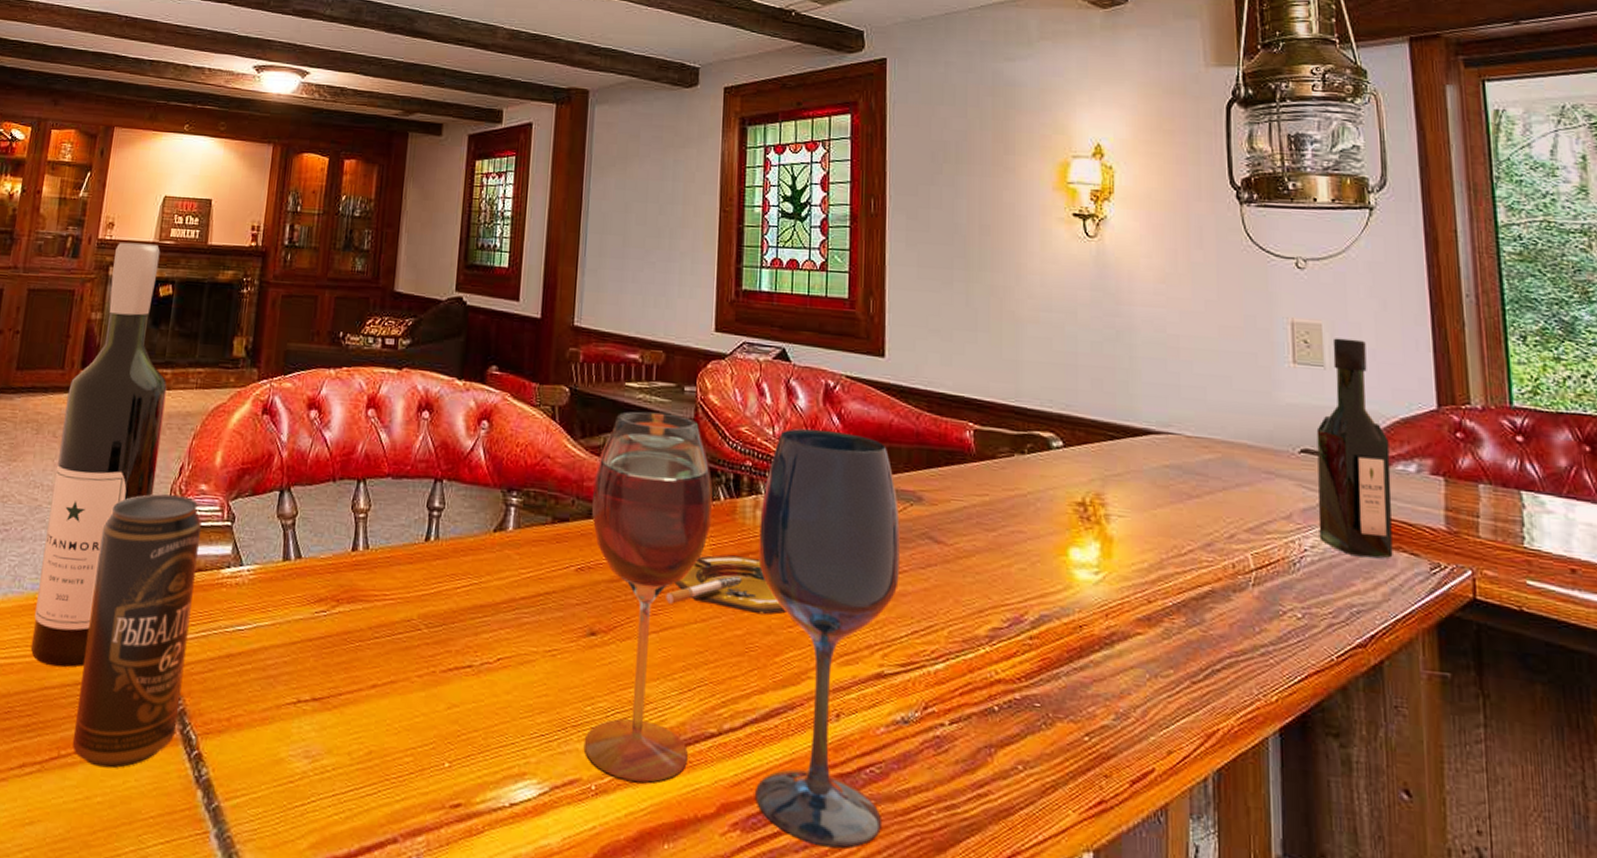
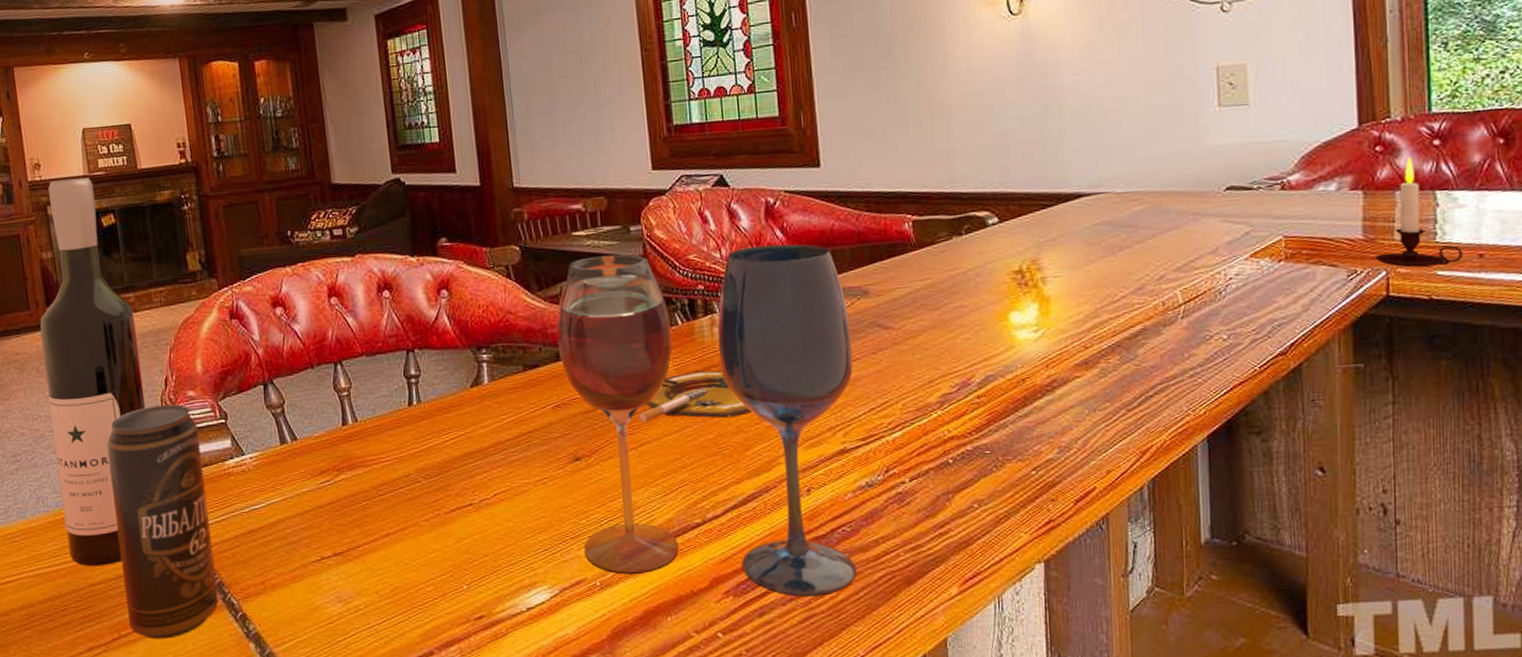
bottle: present [1316,338,1393,558] -> none [1241,72,1313,276]
candle: none [1460,449,1554,575] -> present [1376,157,1463,268]

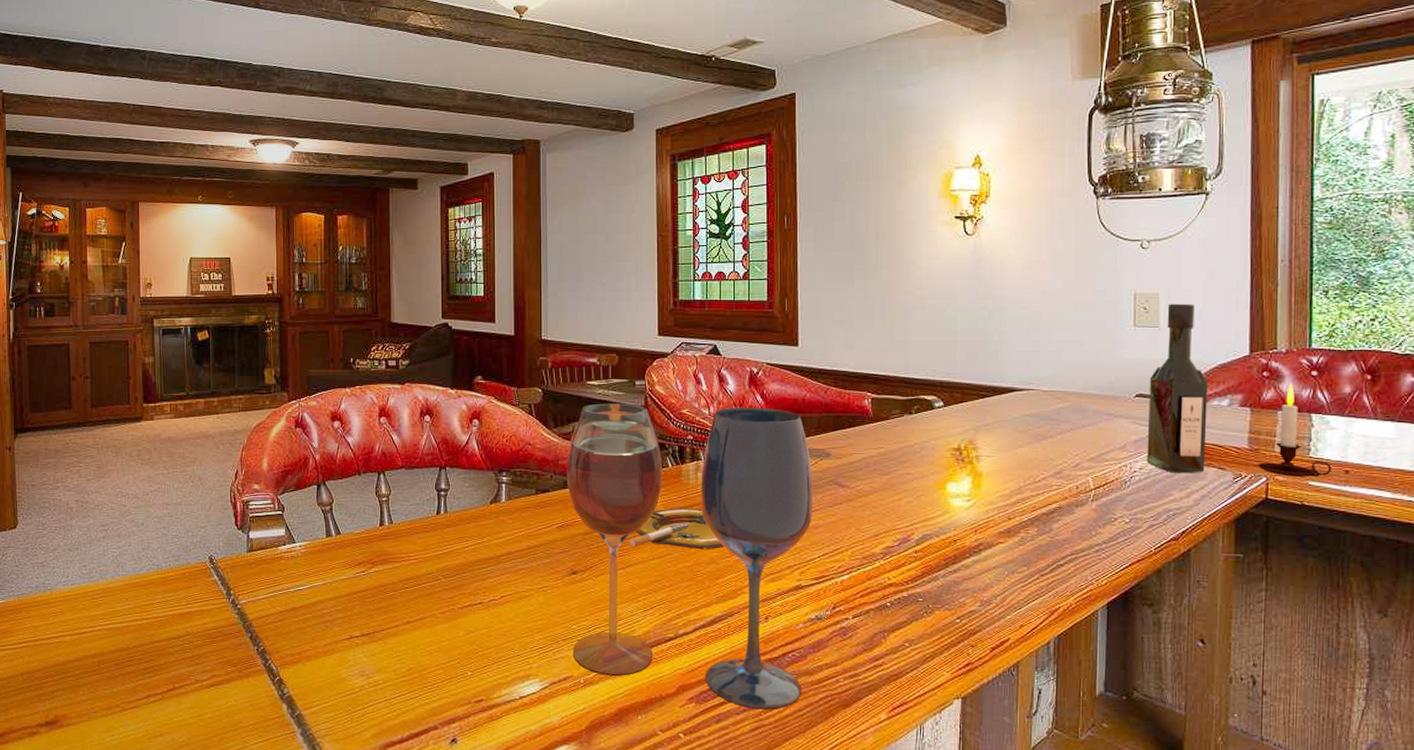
bottle: present [39,177,146,566] -> none [136,298,217,626]
beer can: present [106,404,219,639] -> none [180,494,261,694]
bottle: none [1241,72,1313,276] -> present [1146,303,1208,473]

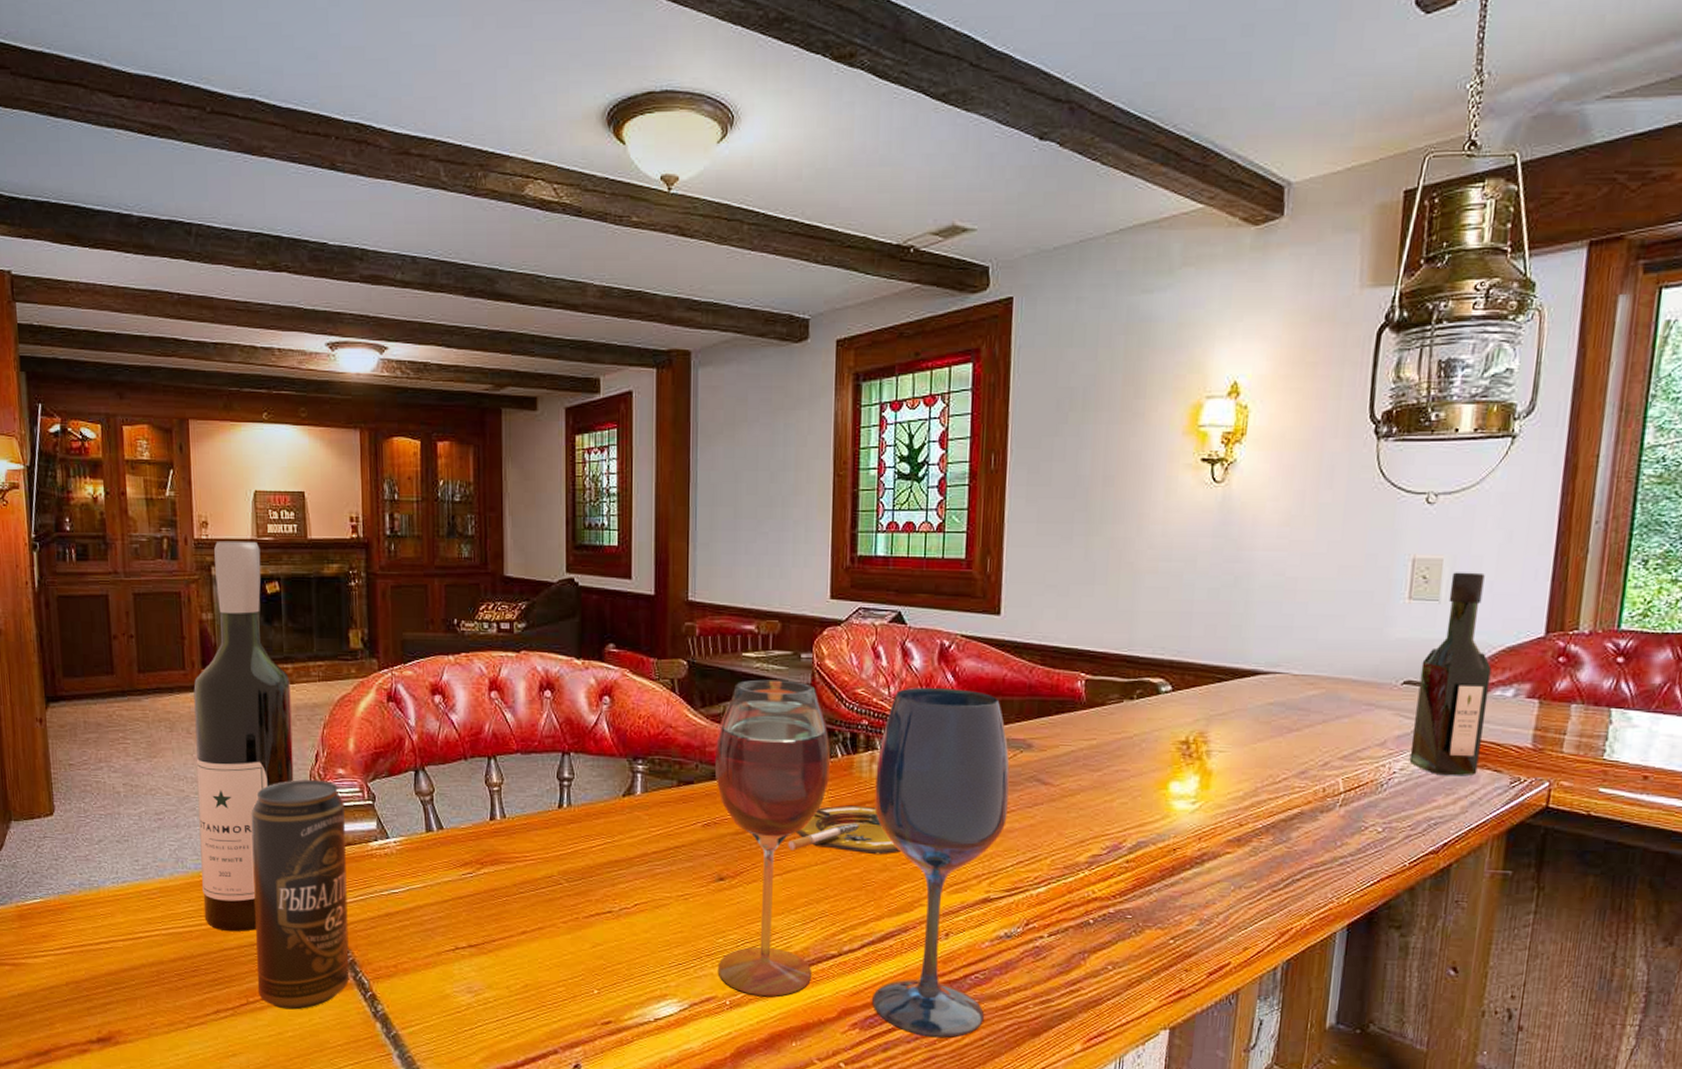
bottle: none [136,298,217,626] -> present [193,540,294,931]
beer can: none [180,494,261,694] -> present [251,780,350,1010]
candle: present [1258,383,1332,477] -> none [1541,671,1628,783]

